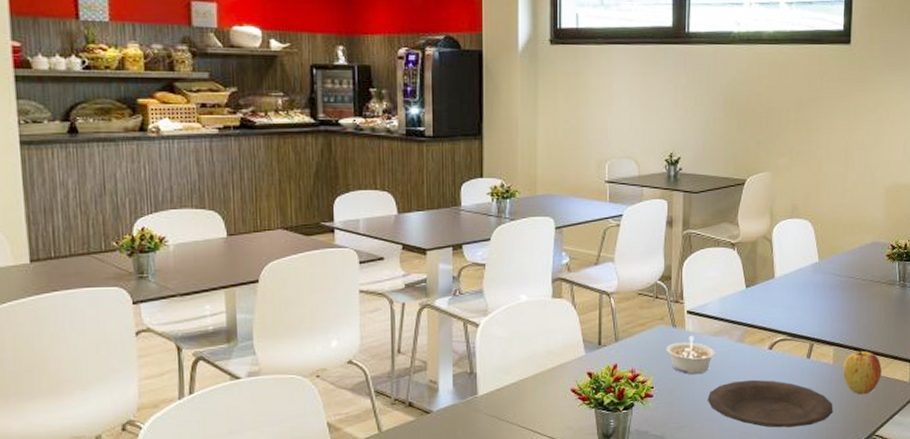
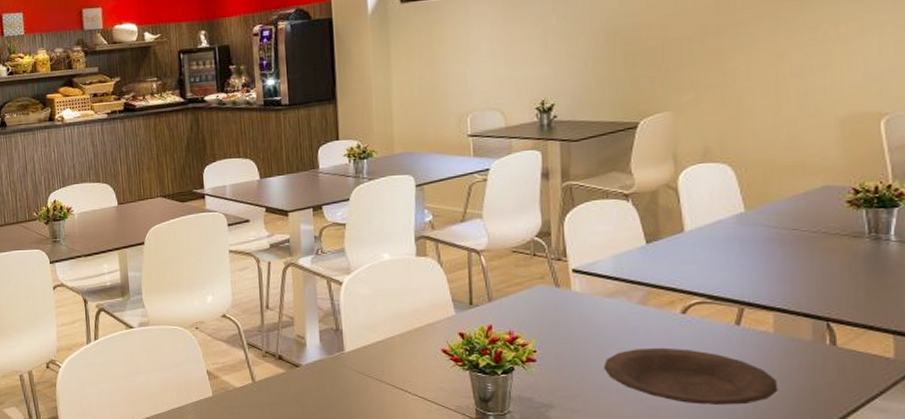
legume: present [666,335,717,375] -> none [548,296,612,339]
apple: present [842,350,882,395] -> none [788,317,849,371]

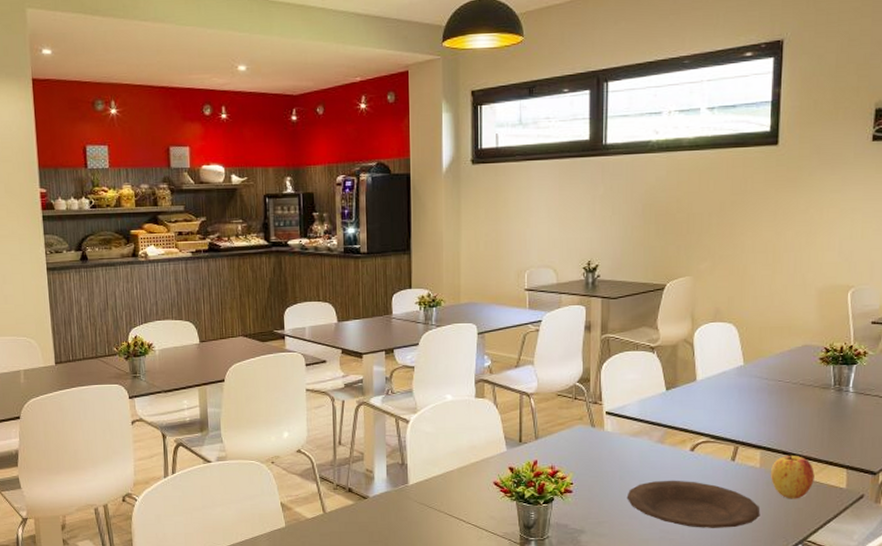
apple: none [788,317,849,371] -> present [770,455,815,499]

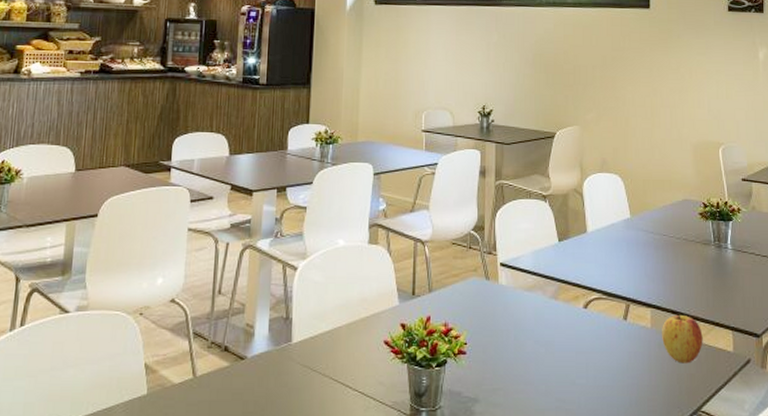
plate: present [626,480,760,528] -> none [521,340,654,397]

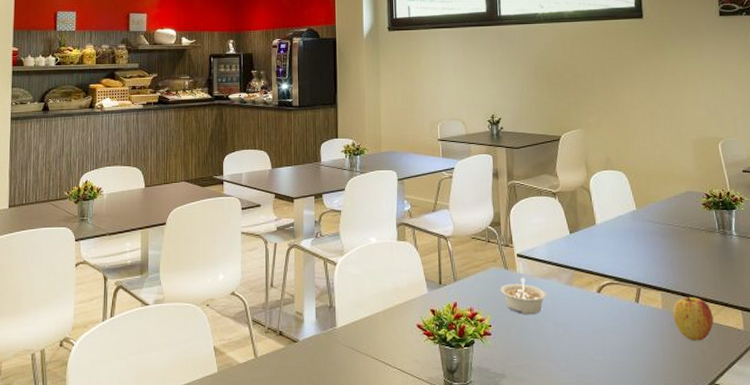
legume: none [479,289,531,332] -> present [500,277,548,315]

